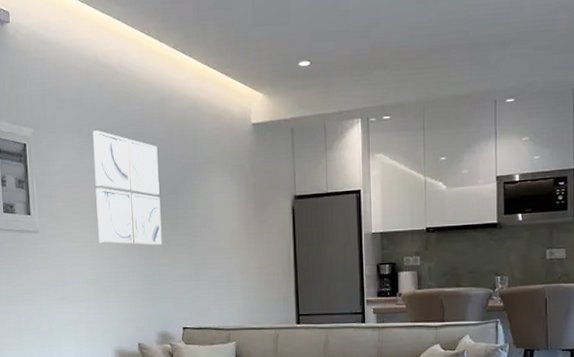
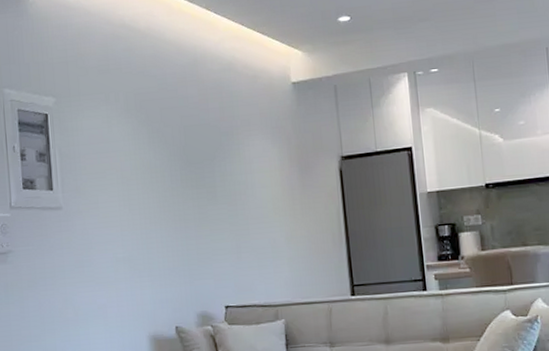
wall art: present [92,130,162,245] -> none [120,96,200,217]

